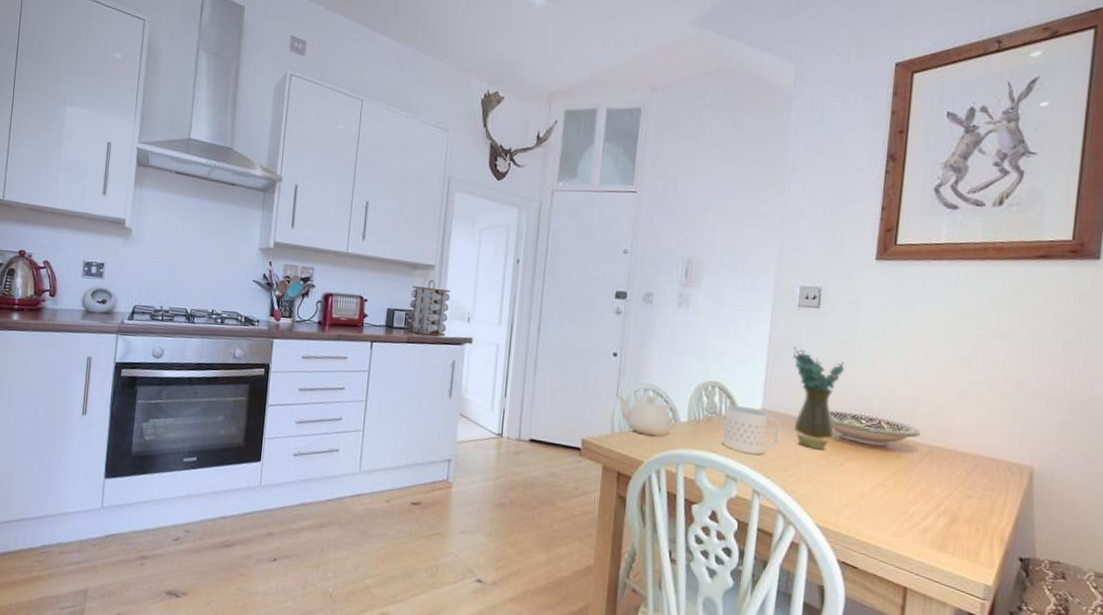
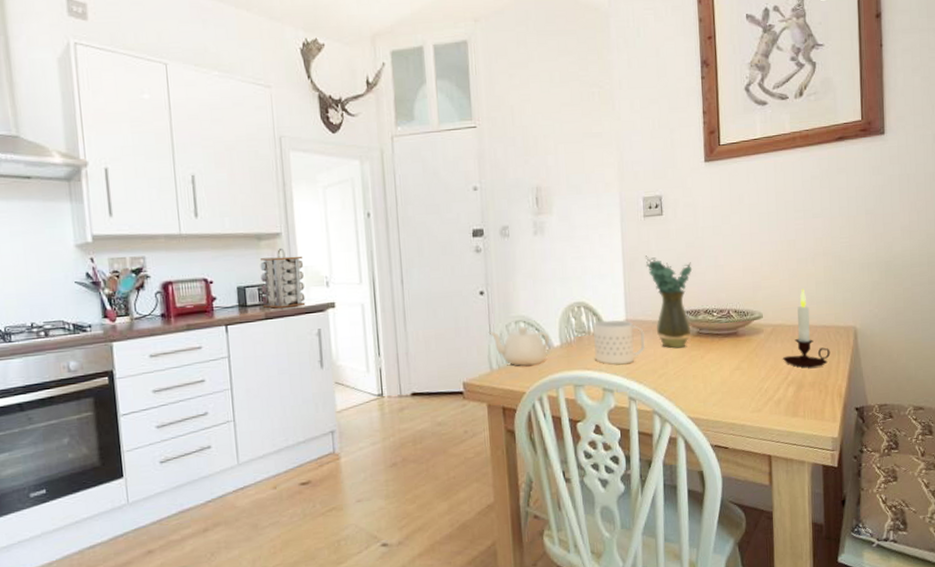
candle: none [936,412,997,503] -> present [782,288,831,368]

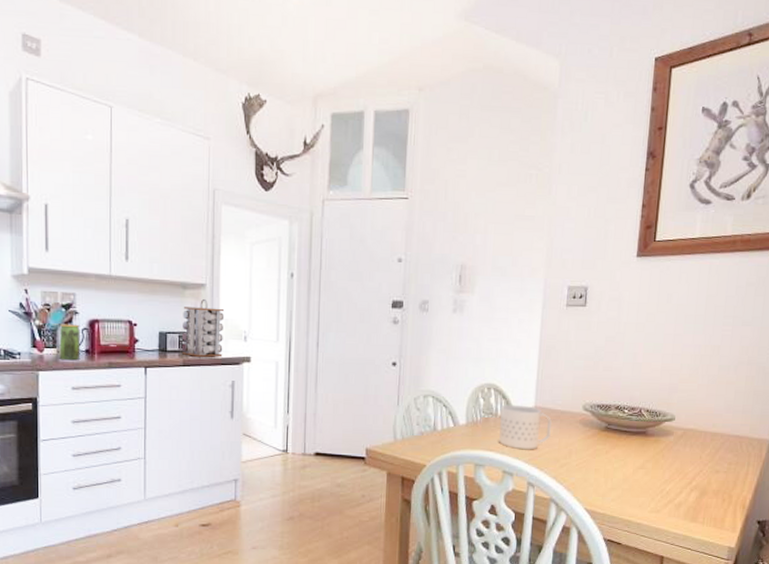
jar: none [130,288,156,328] -> present [59,324,81,361]
teapot: present [488,326,551,366] -> none [396,401,456,441]
vase: present [645,256,693,349] -> none [561,345,609,441]
candle: present [782,288,831,368] -> none [689,395,740,476]

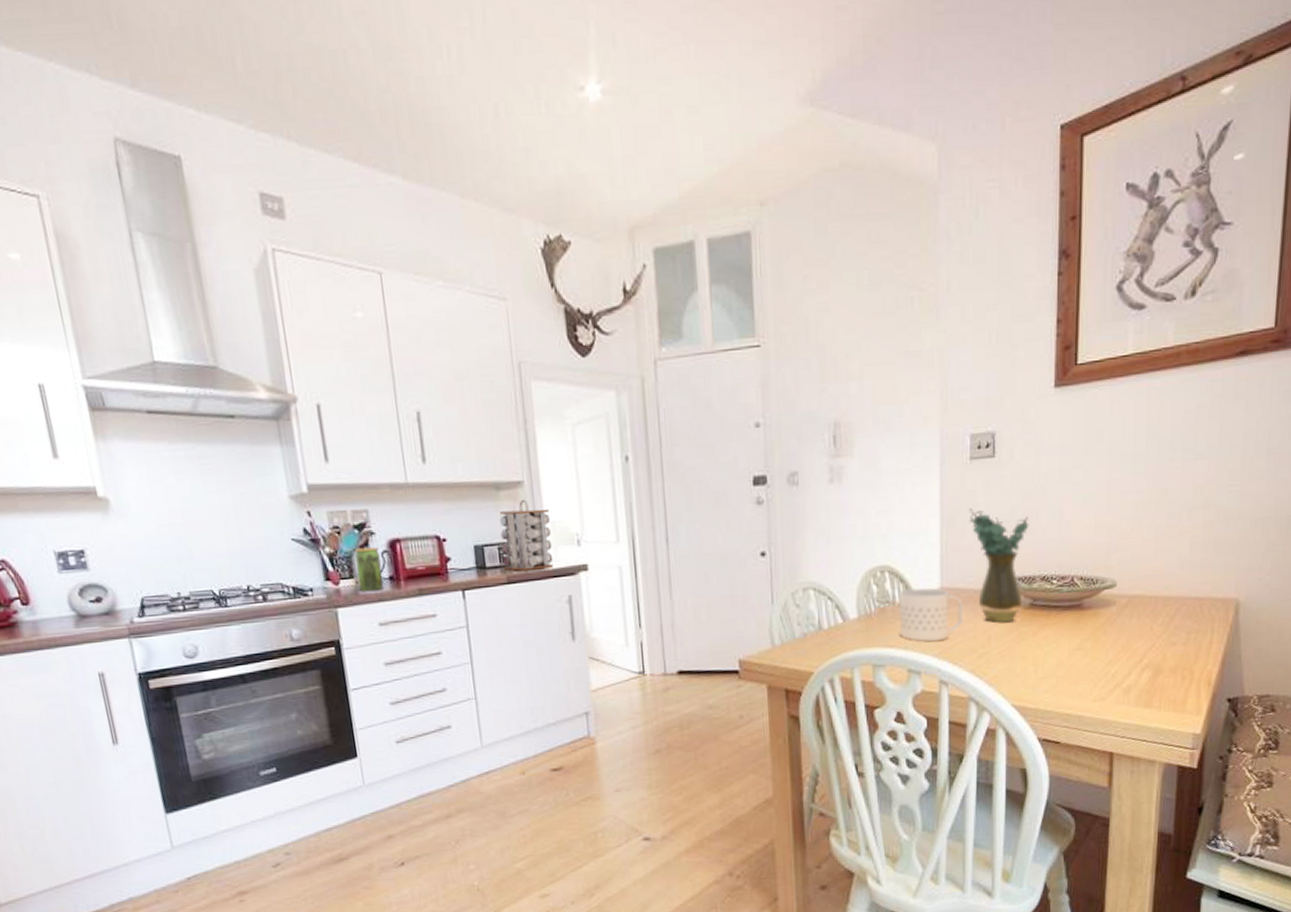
vase: none [561,345,609,441] -> present [968,508,1029,624]

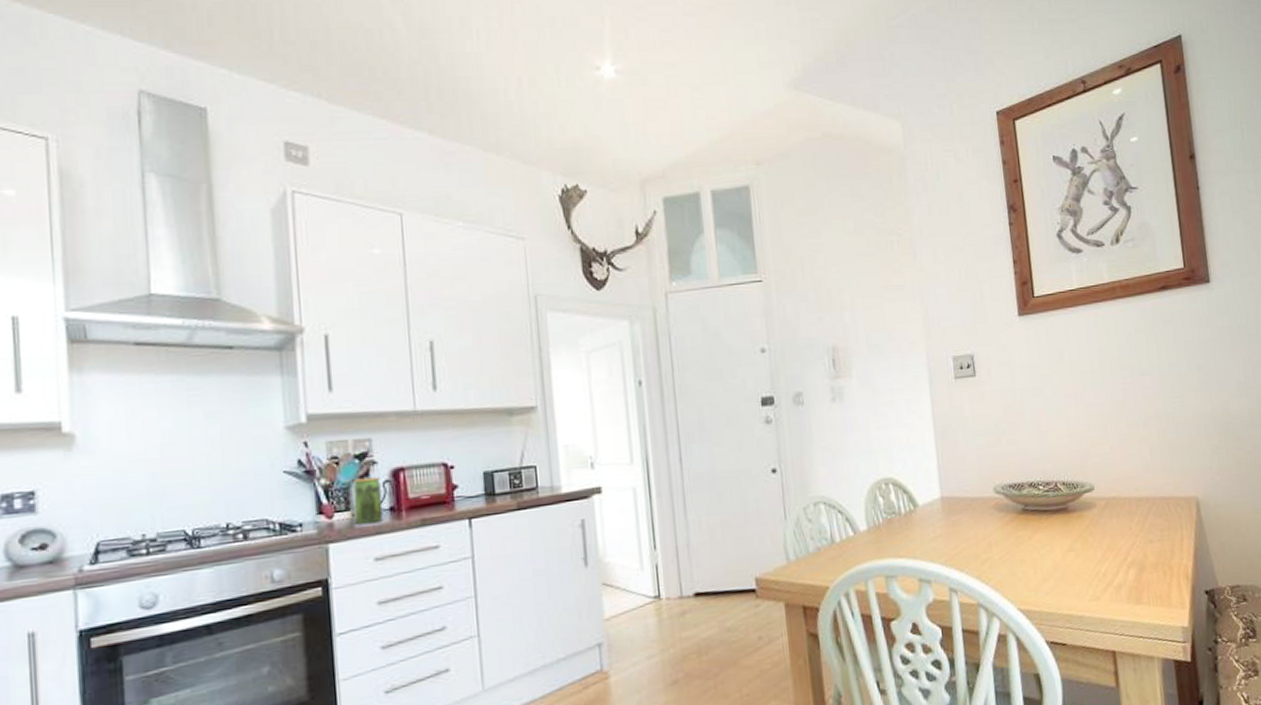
spice rack: present [499,499,554,573] -> none [511,423,567,498]
mug: present [898,587,963,643] -> none [903,497,965,552]
vase: present [968,508,1029,624] -> none [958,422,1016,530]

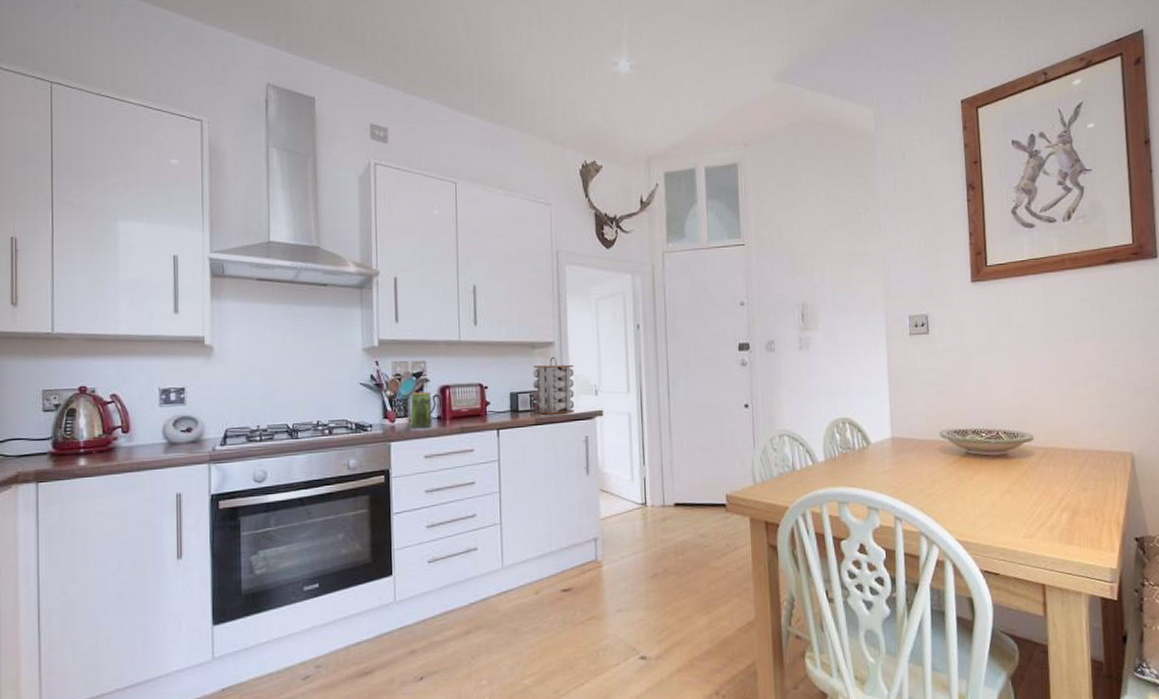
spice rack: none [511,423,567,498] -> present [533,356,575,416]

